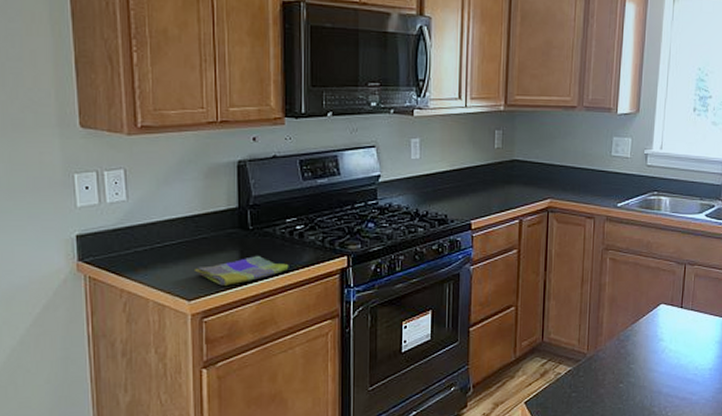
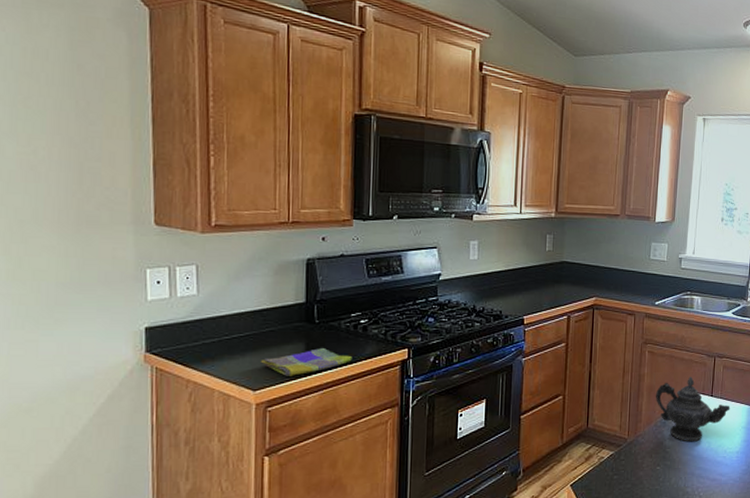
teapot: none [617,286,703,358] -> present [655,377,730,442]

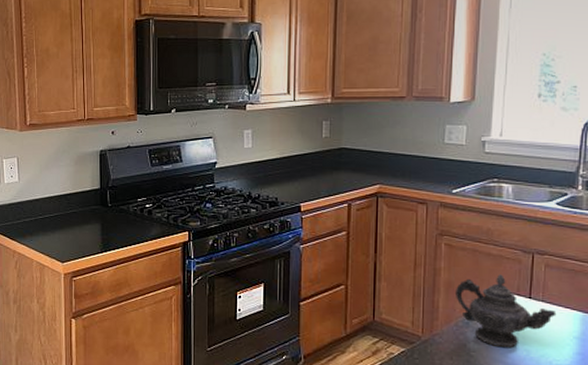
dish towel: present [261,348,352,376] -> none [67,229,140,252]

